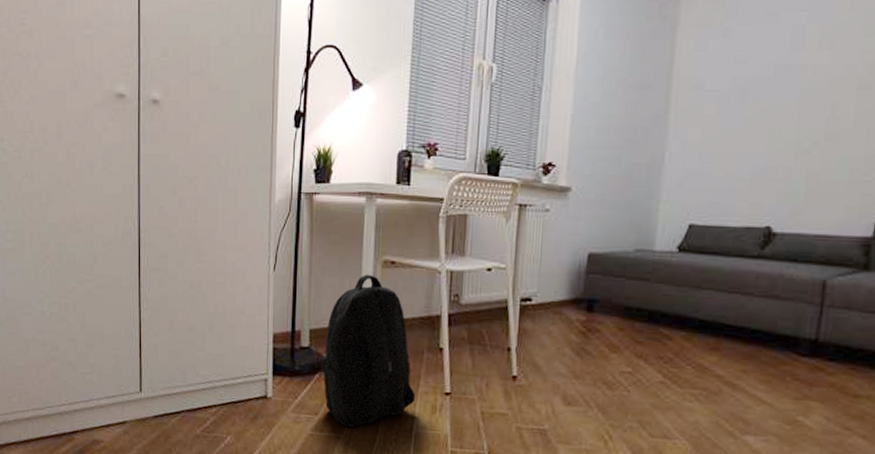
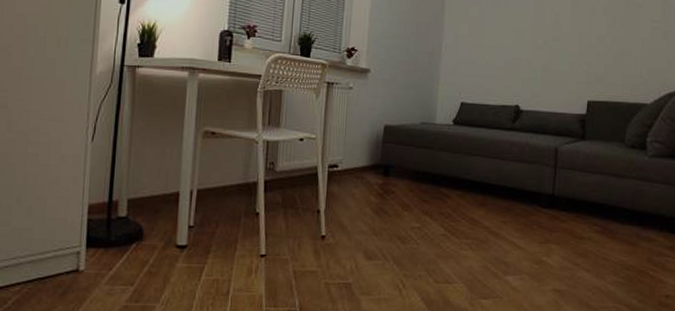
backpack: present [320,274,416,428] -> none [138,144,233,297]

